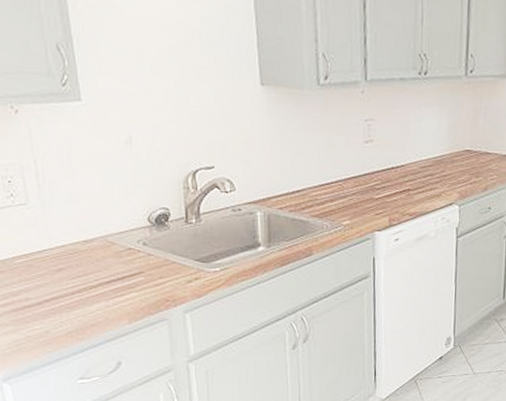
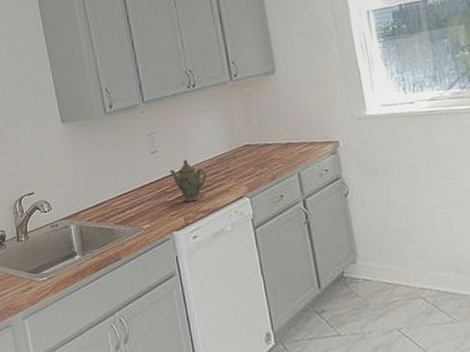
teapot: none [382,155,421,203] -> present [169,159,207,202]

